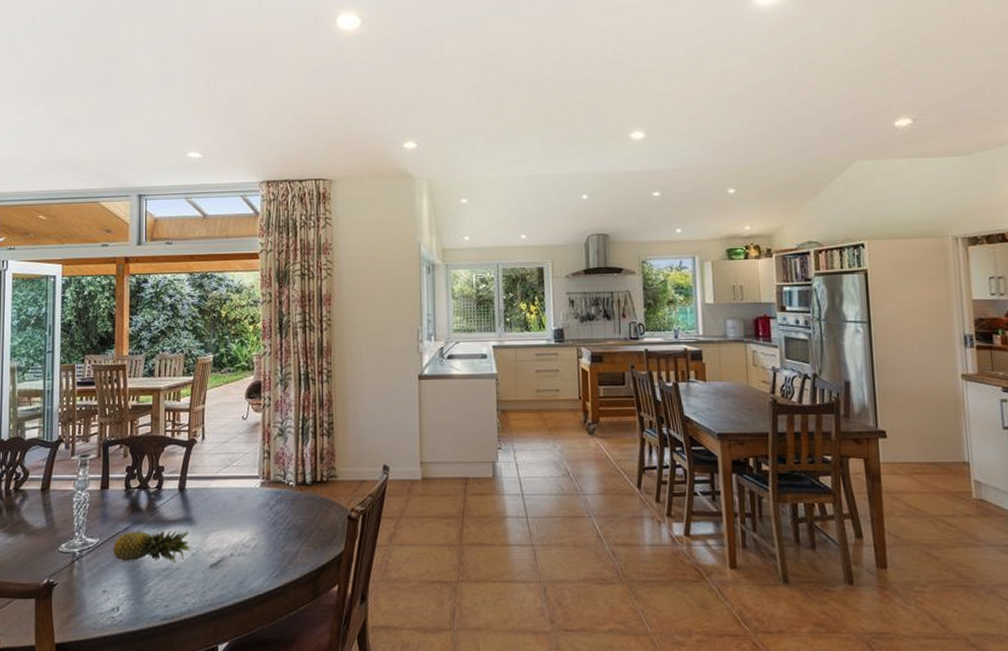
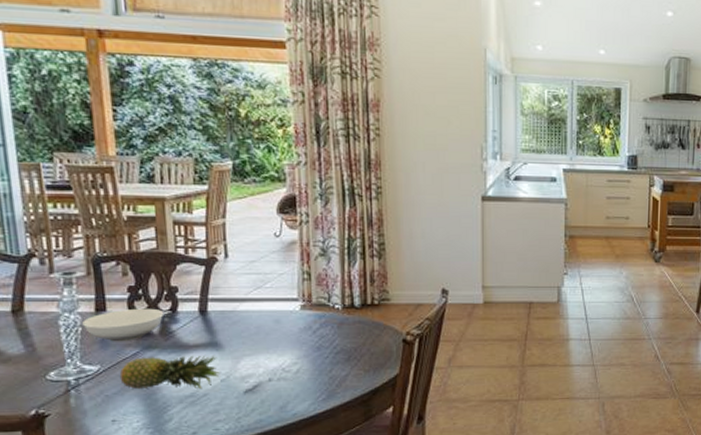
bowl: none [90,486,152,517] -> present [82,308,165,342]

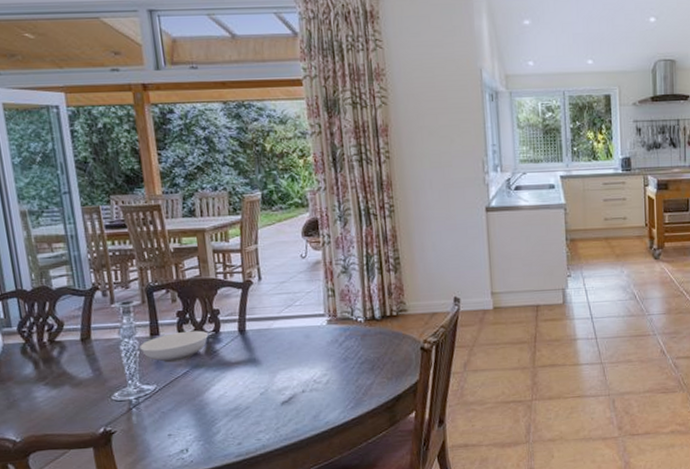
fruit: present [119,354,220,390] -> none [173,370,259,405]

